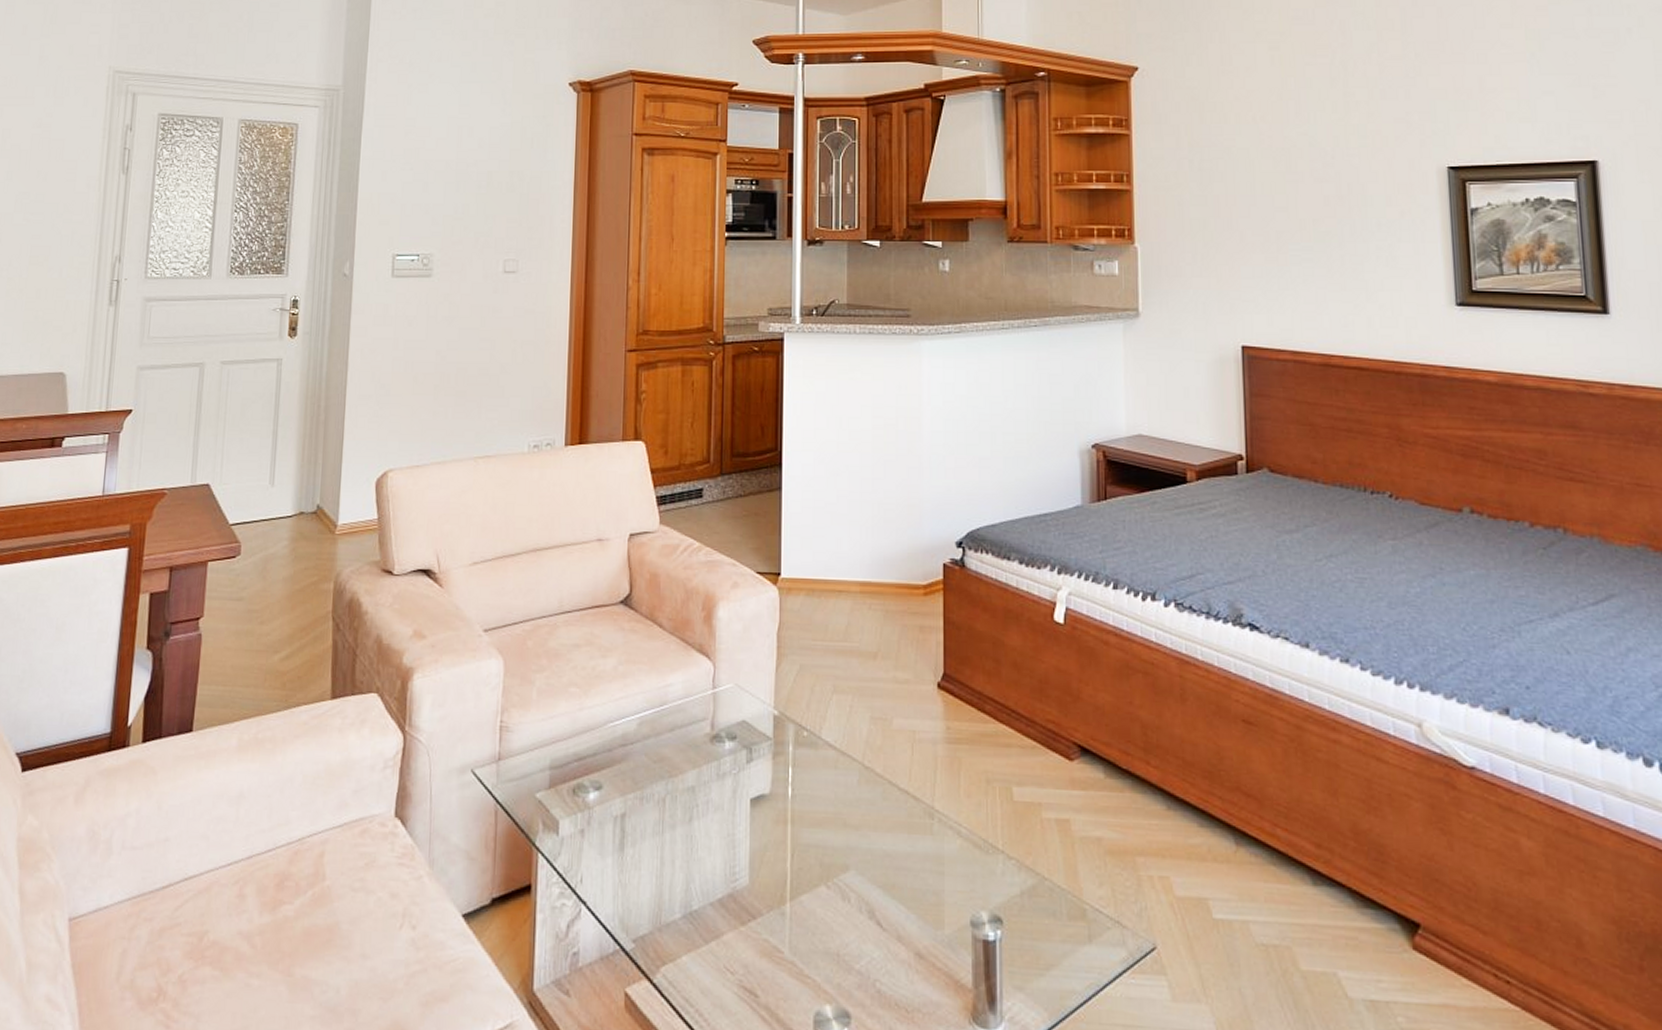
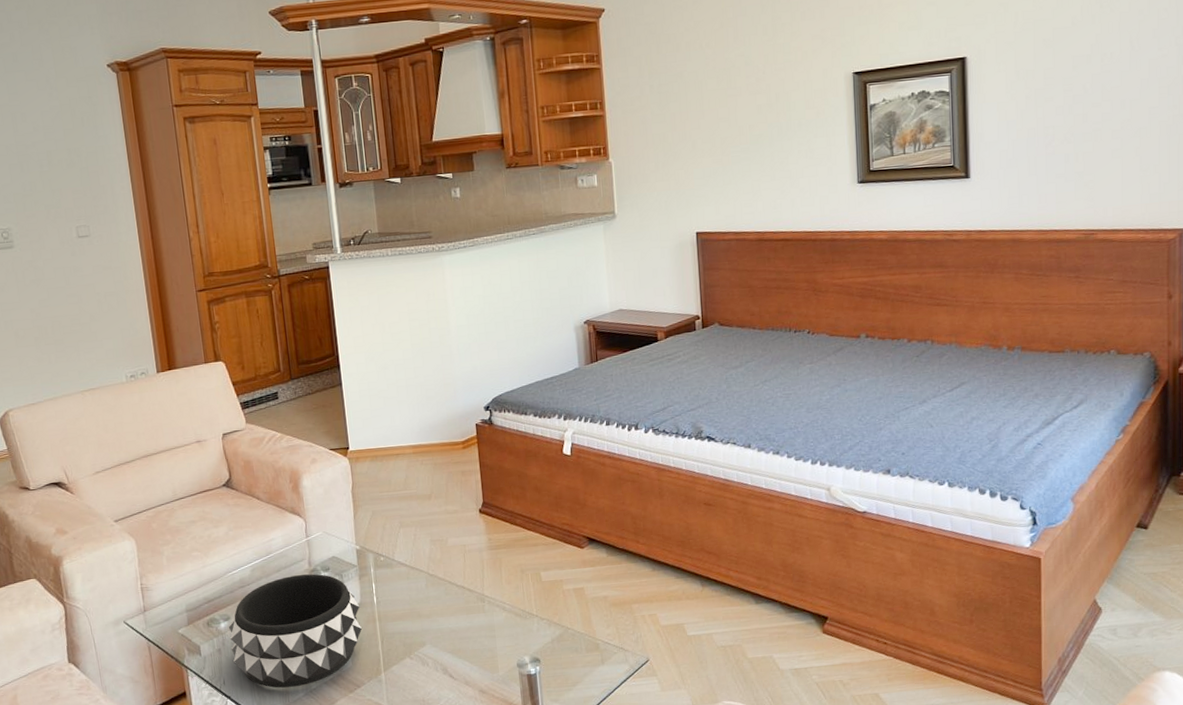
decorative bowl: none [597,739,770,904] -> present [228,573,363,688]

